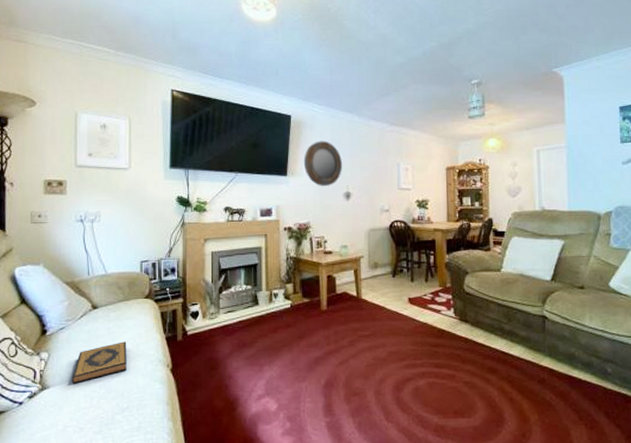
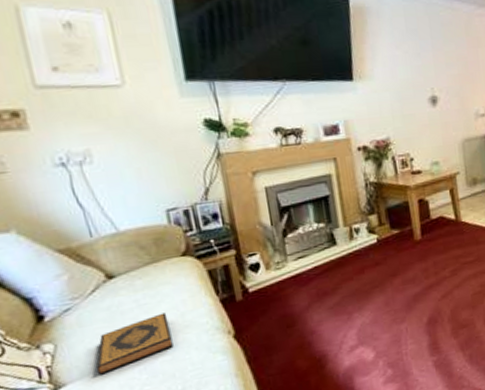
home mirror: present [303,141,342,186] -> none [372,31,424,91]

